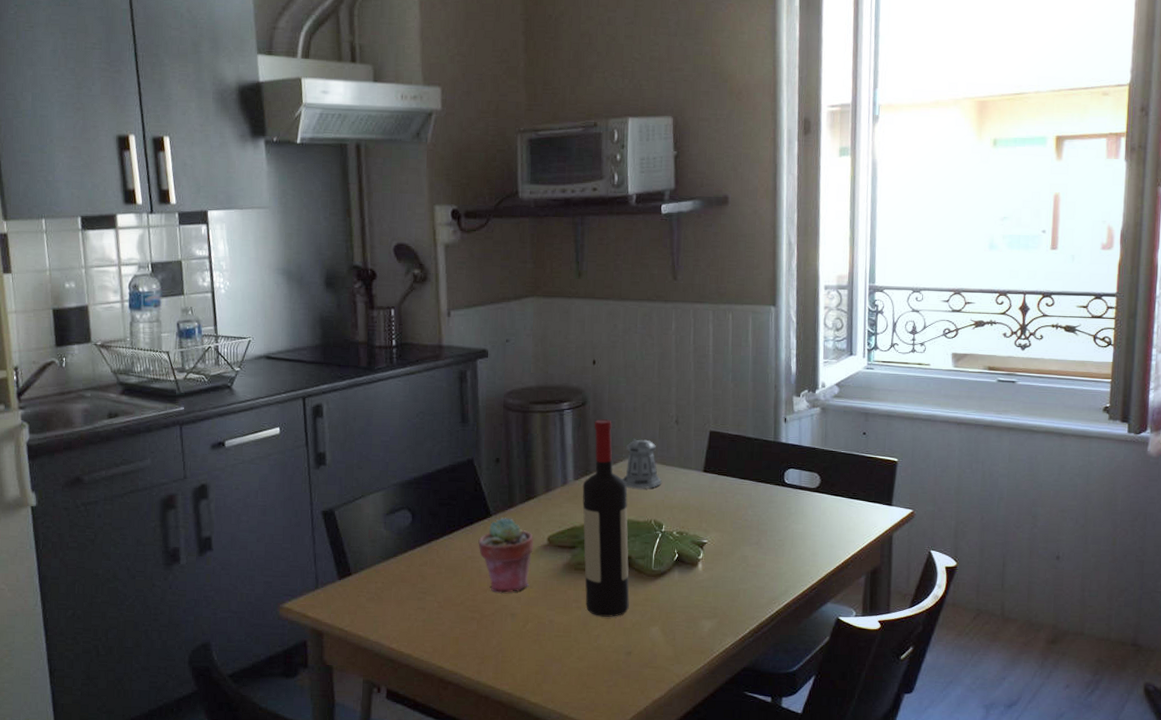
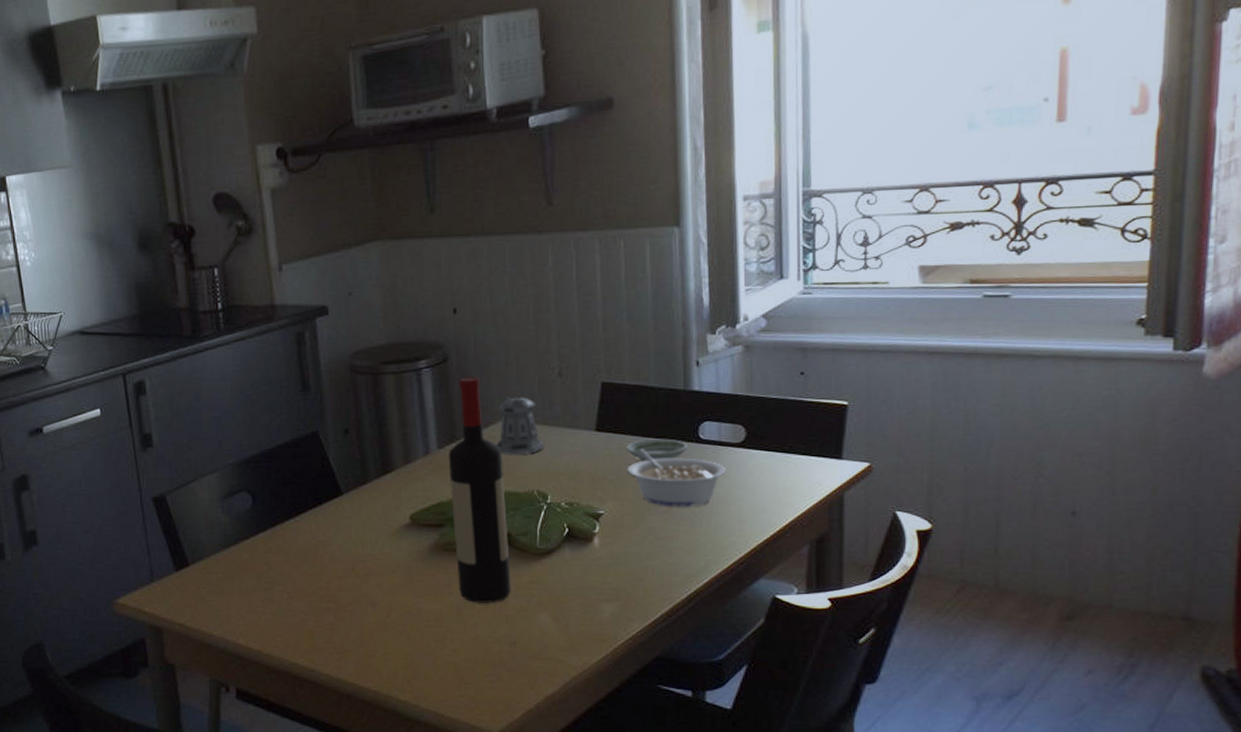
potted succulent: present [478,517,534,593] -> none [329,495,395,580]
saucer: none [727,481,776,500] -> present [626,438,689,462]
legume: none [727,489,805,540] -> present [627,449,727,506]

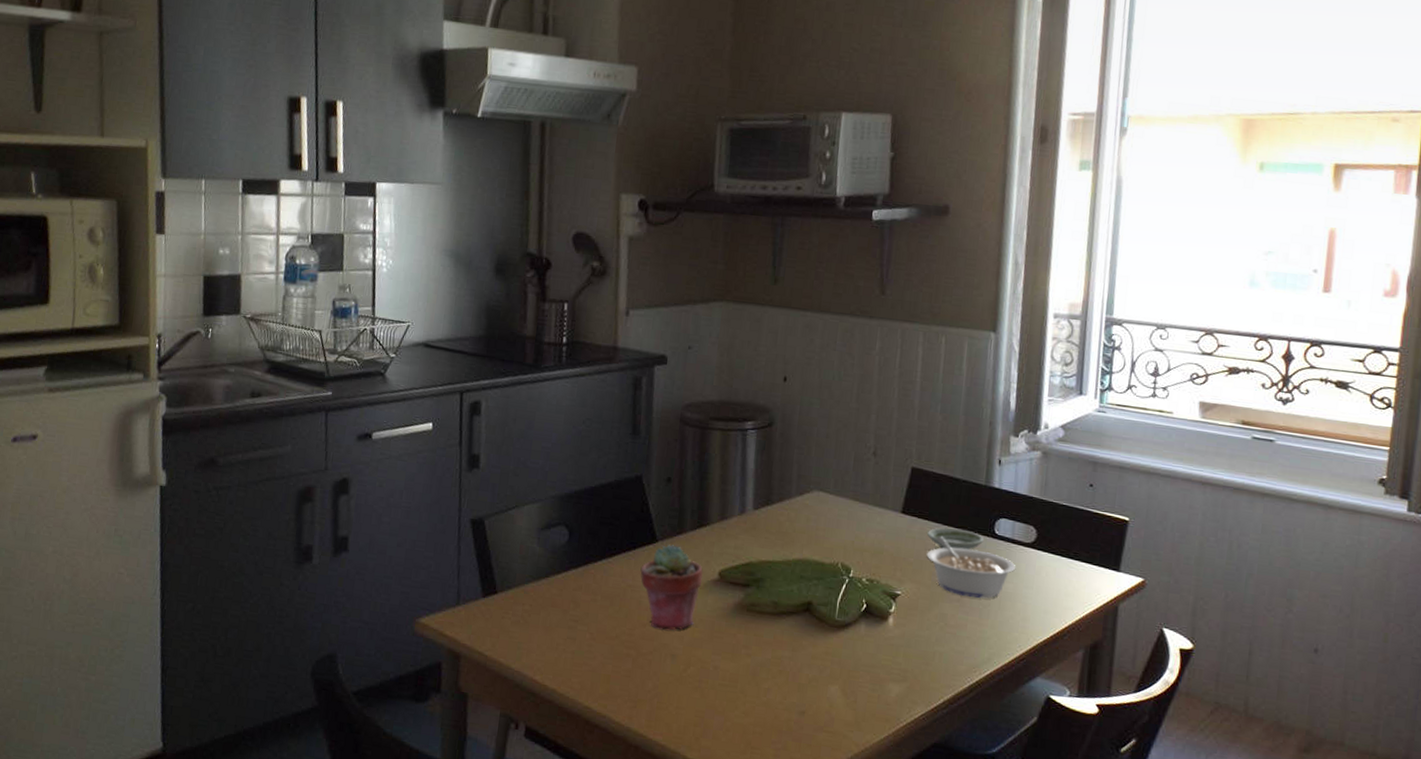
potted succulent: none [329,495,395,580] -> present [640,544,704,630]
wine bottle: present [448,376,511,603] -> none [756,443,813,670]
pepper shaker: present [495,396,544,455] -> none [807,467,853,527]

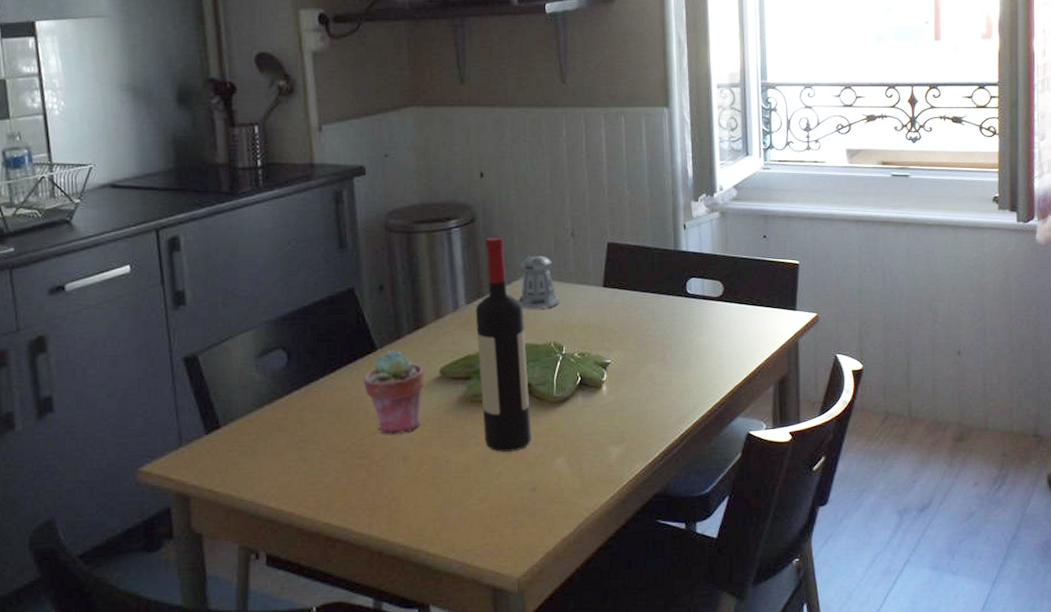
wine bottle: none [756,443,813,670] -> present [475,236,531,452]
pepper shaker: none [807,467,853,527] -> present [517,255,560,310]
legume: present [926,536,1016,599] -> none [630,303,709,354]
saucer: present [927,527,985,550] -> none [628,293,679,314]

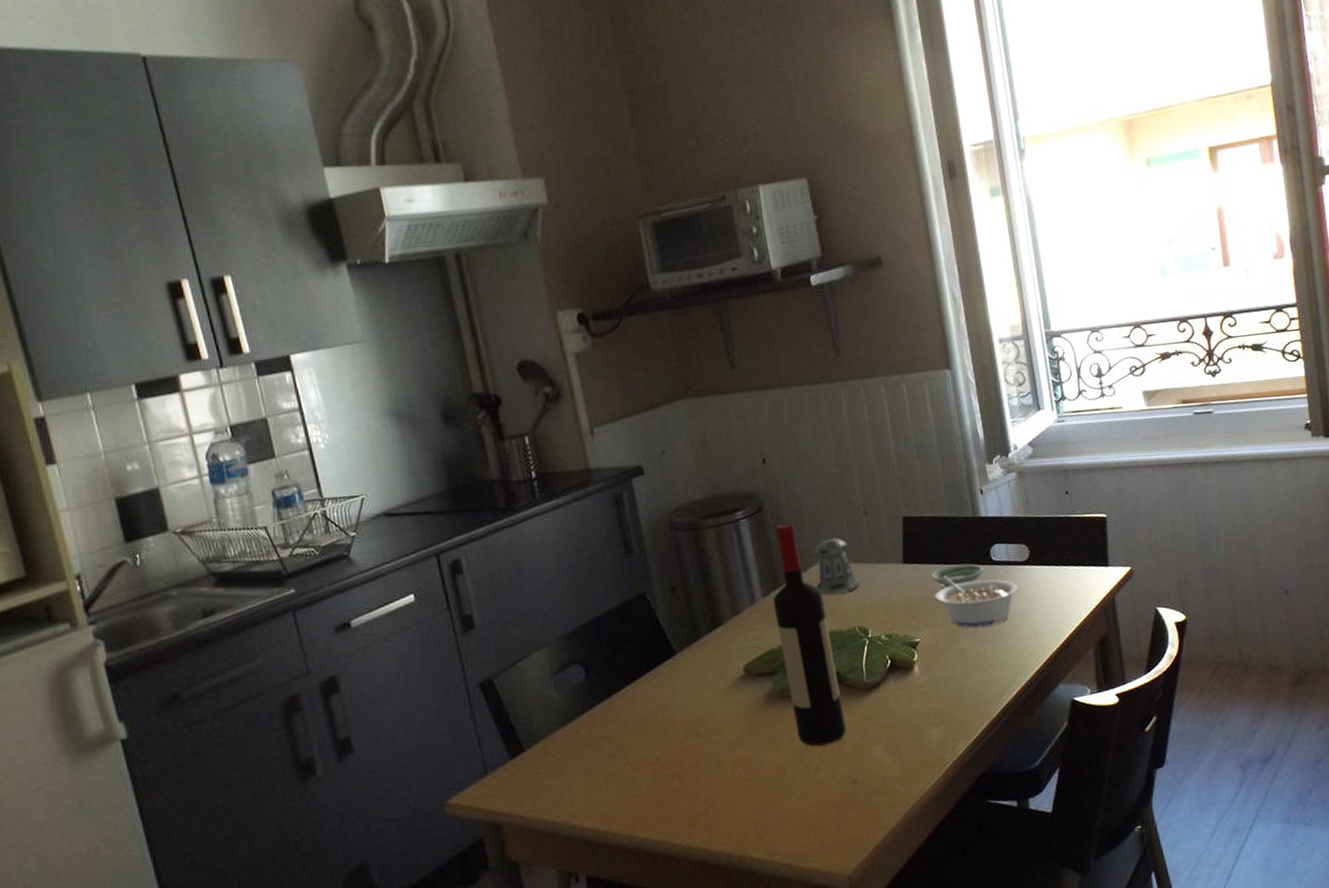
potted succulent: present [363,350,426,435] -> none [665,652,731,741]
saucer: none [628,293,679,314] -> present [931,563,984,588]
legume: none [630,303,709,354] -> present [935,576,1018,628]

